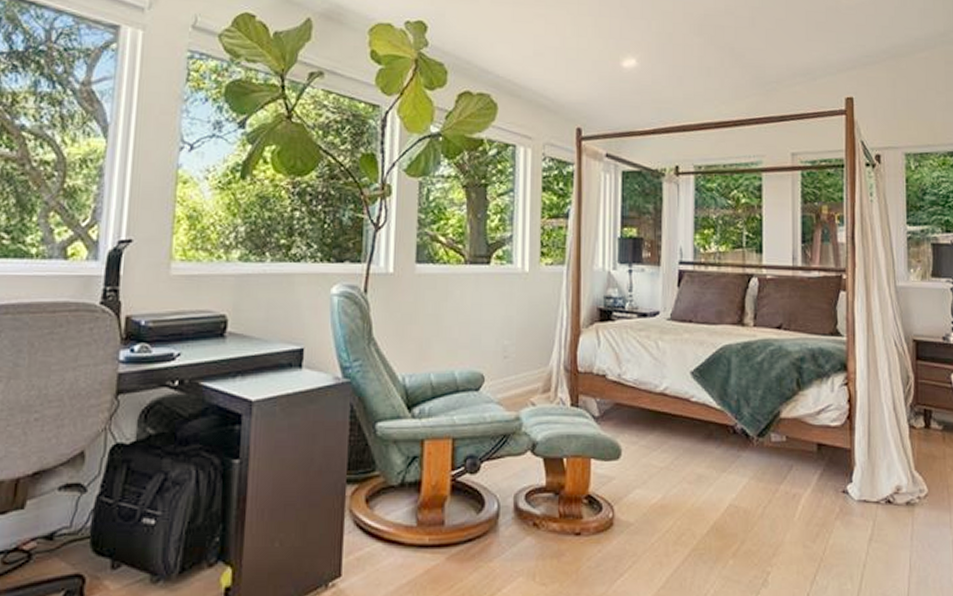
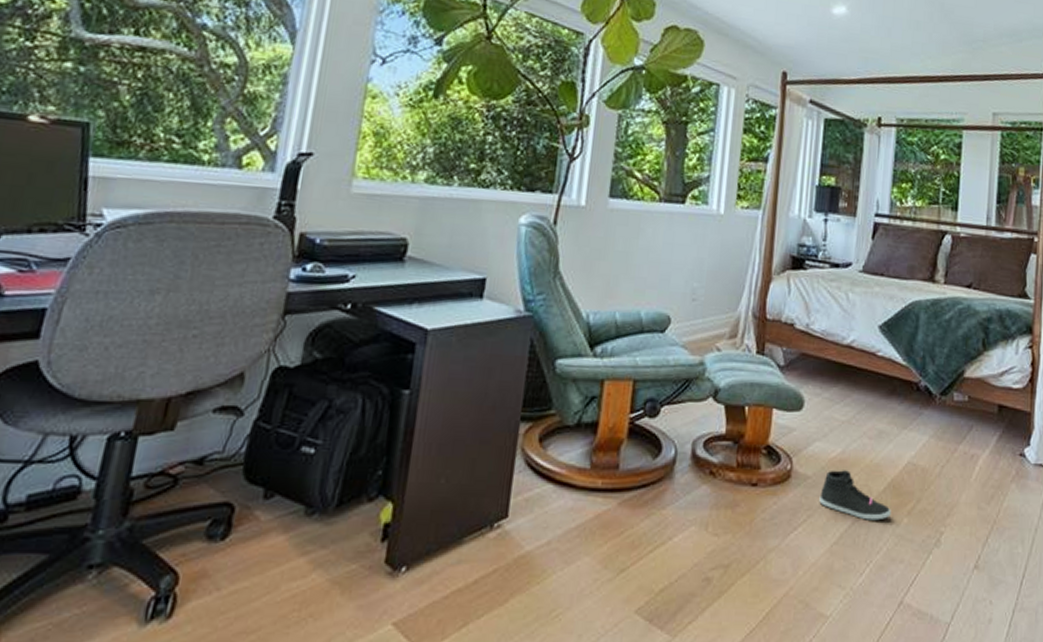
sneaker: none [643,516,716,564] -> present [819,470,891,521]

